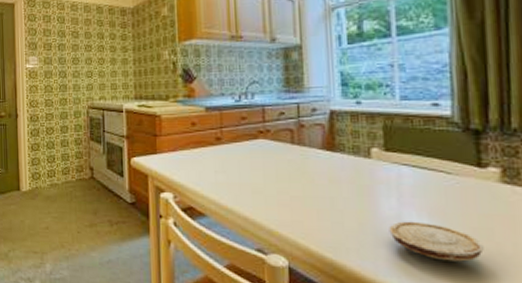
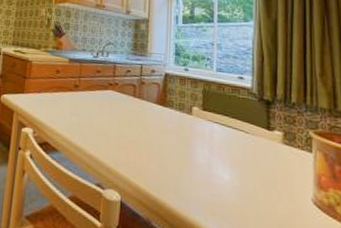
wood slice: present [389,221,484,262] -> none [201,168,268,206]

